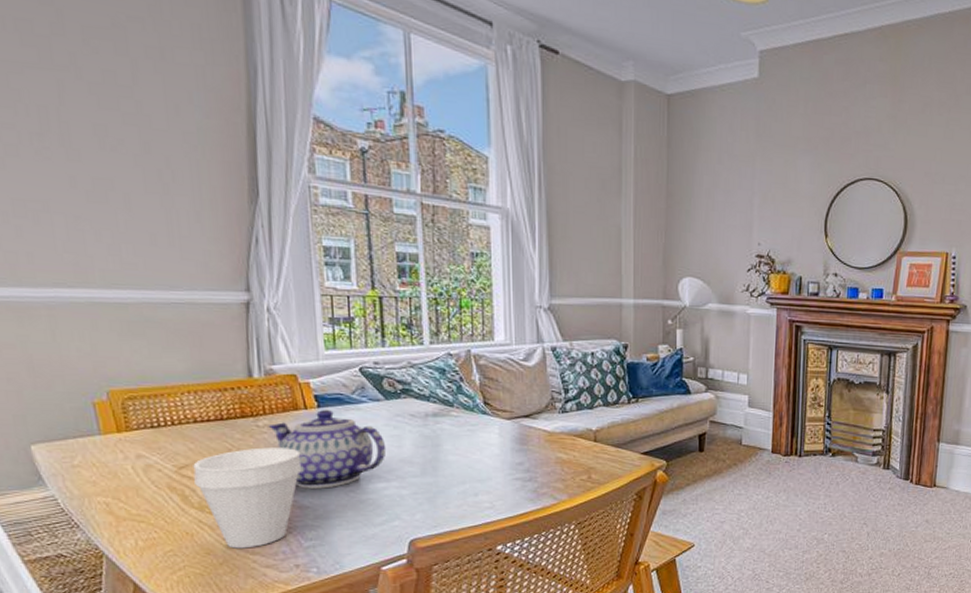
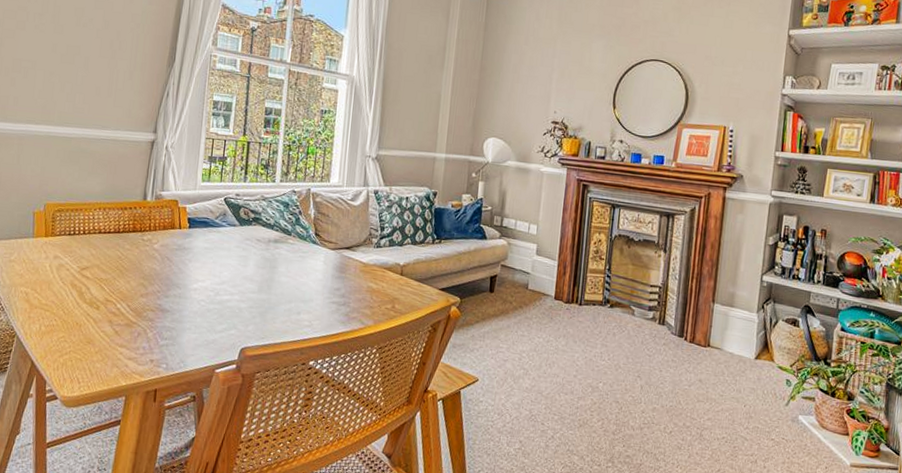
cup: present [193,447,302,549] -> none [90,257,170,341]
teapot: present [268,409,387,489] -> none [150,230,235,297]

